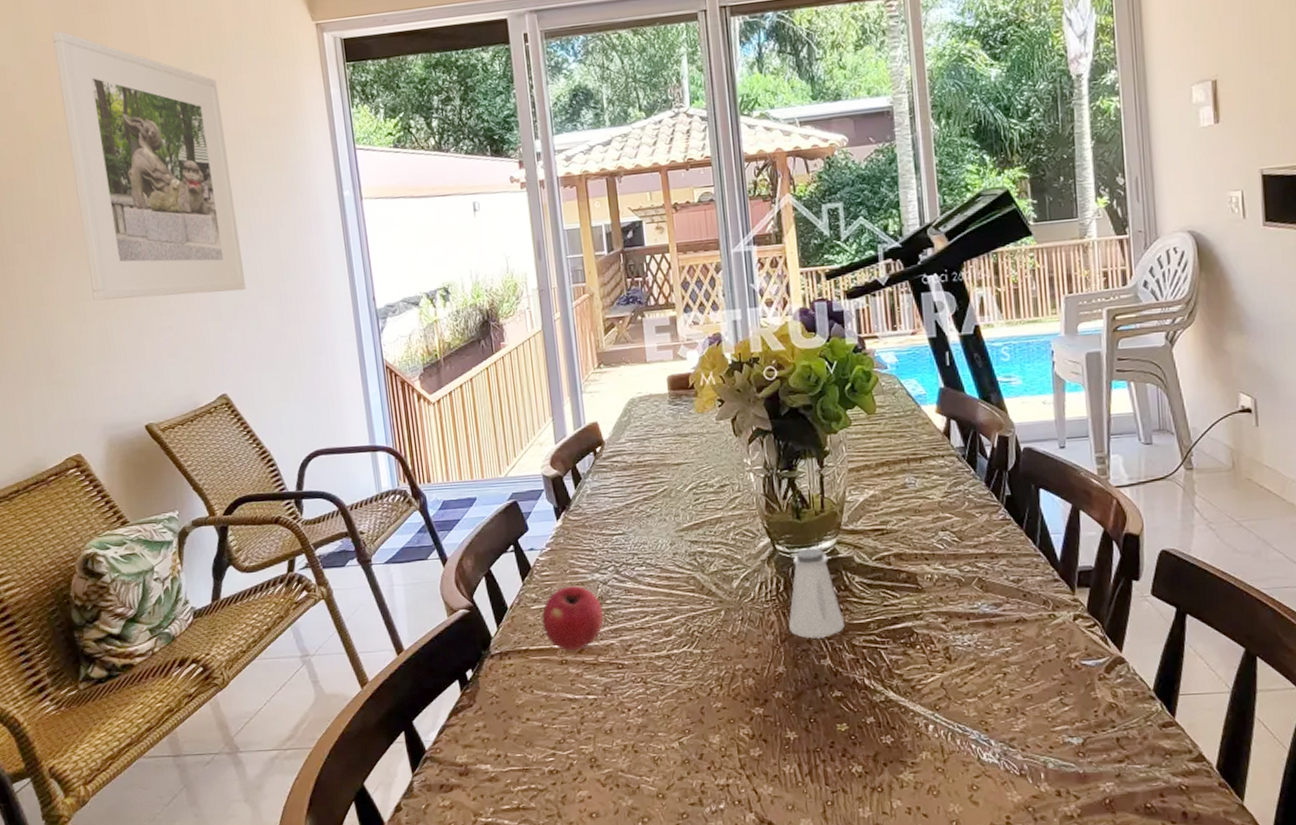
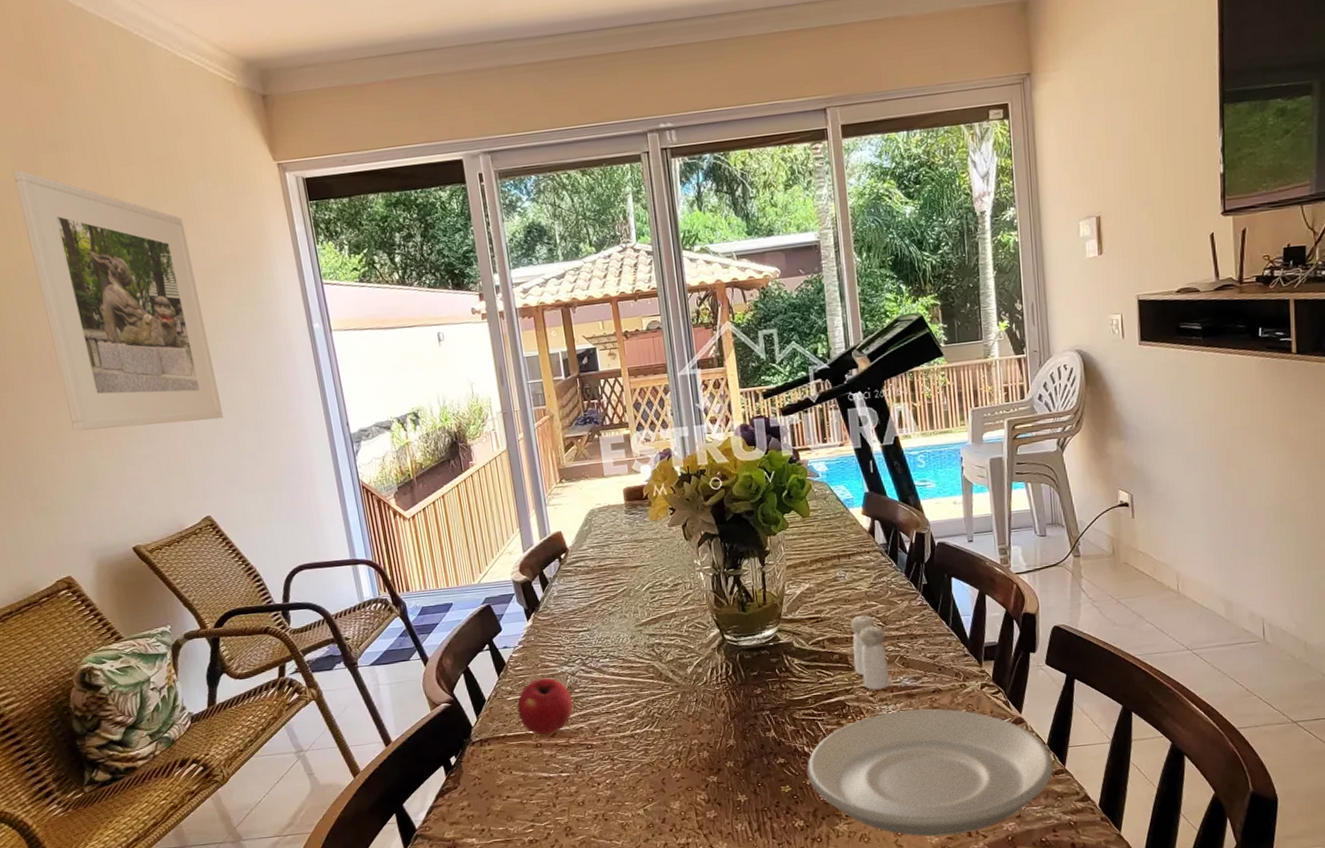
saltshaker: present [788,548,846,639] -> none [737,636,787,715]
plate: none [867,641,1160,794] -> present [806,708,1053,837]
salt and pepper shaker: none [920,529,965,616] -> present [850,615,889,690]

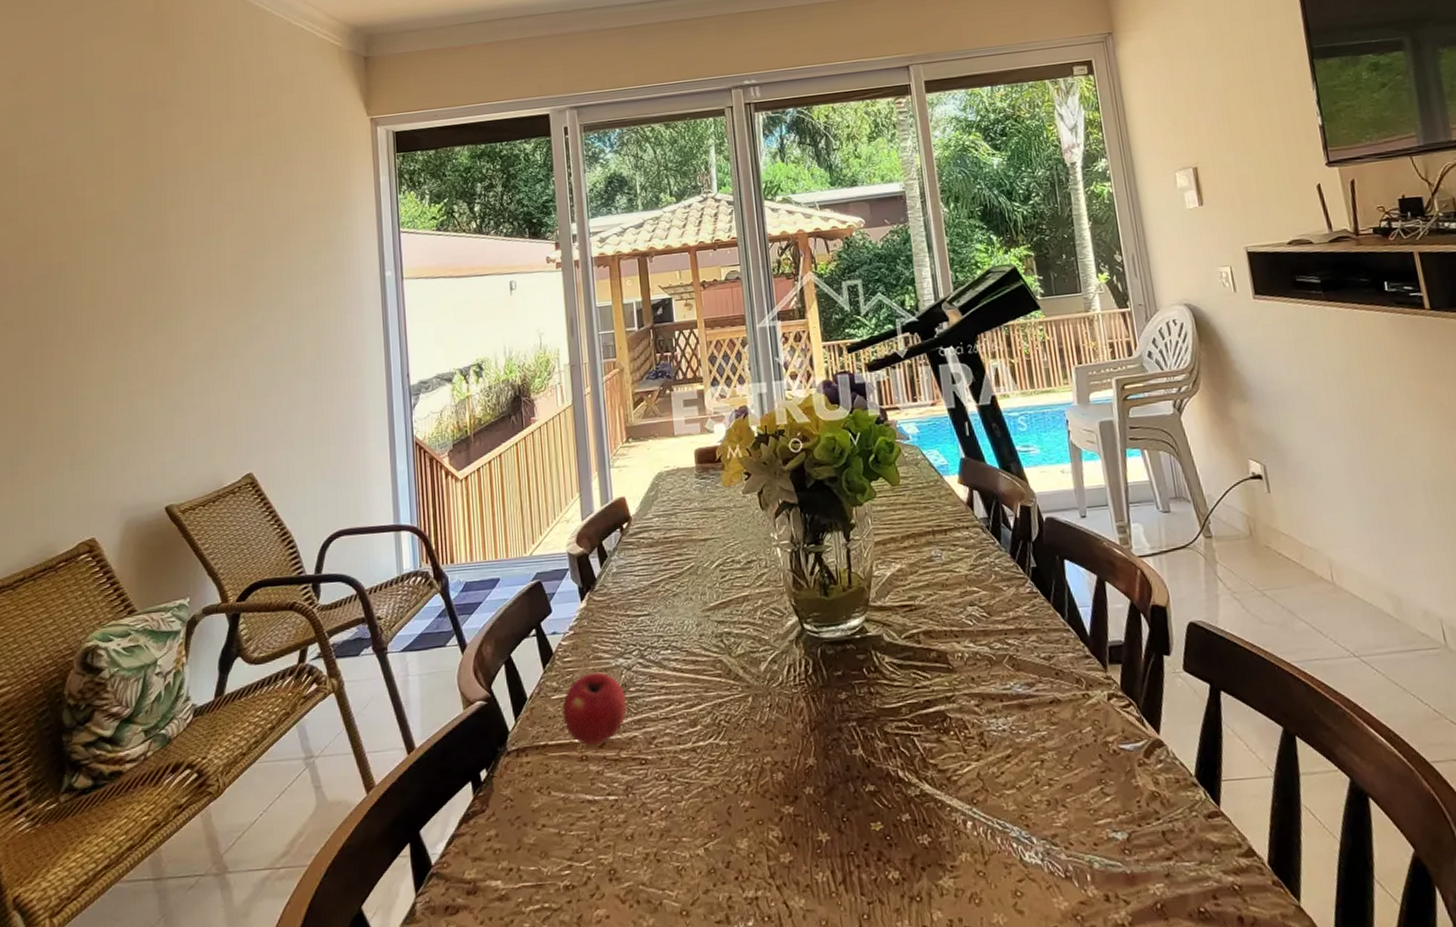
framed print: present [13,170,223,432] -> none [119,125,281,380]
plate: present [806,708,1053,837] -> none [901,724,1206,900]
salt and pepper shaker: present [850,615,889,690] -> none [949,604,998,698]

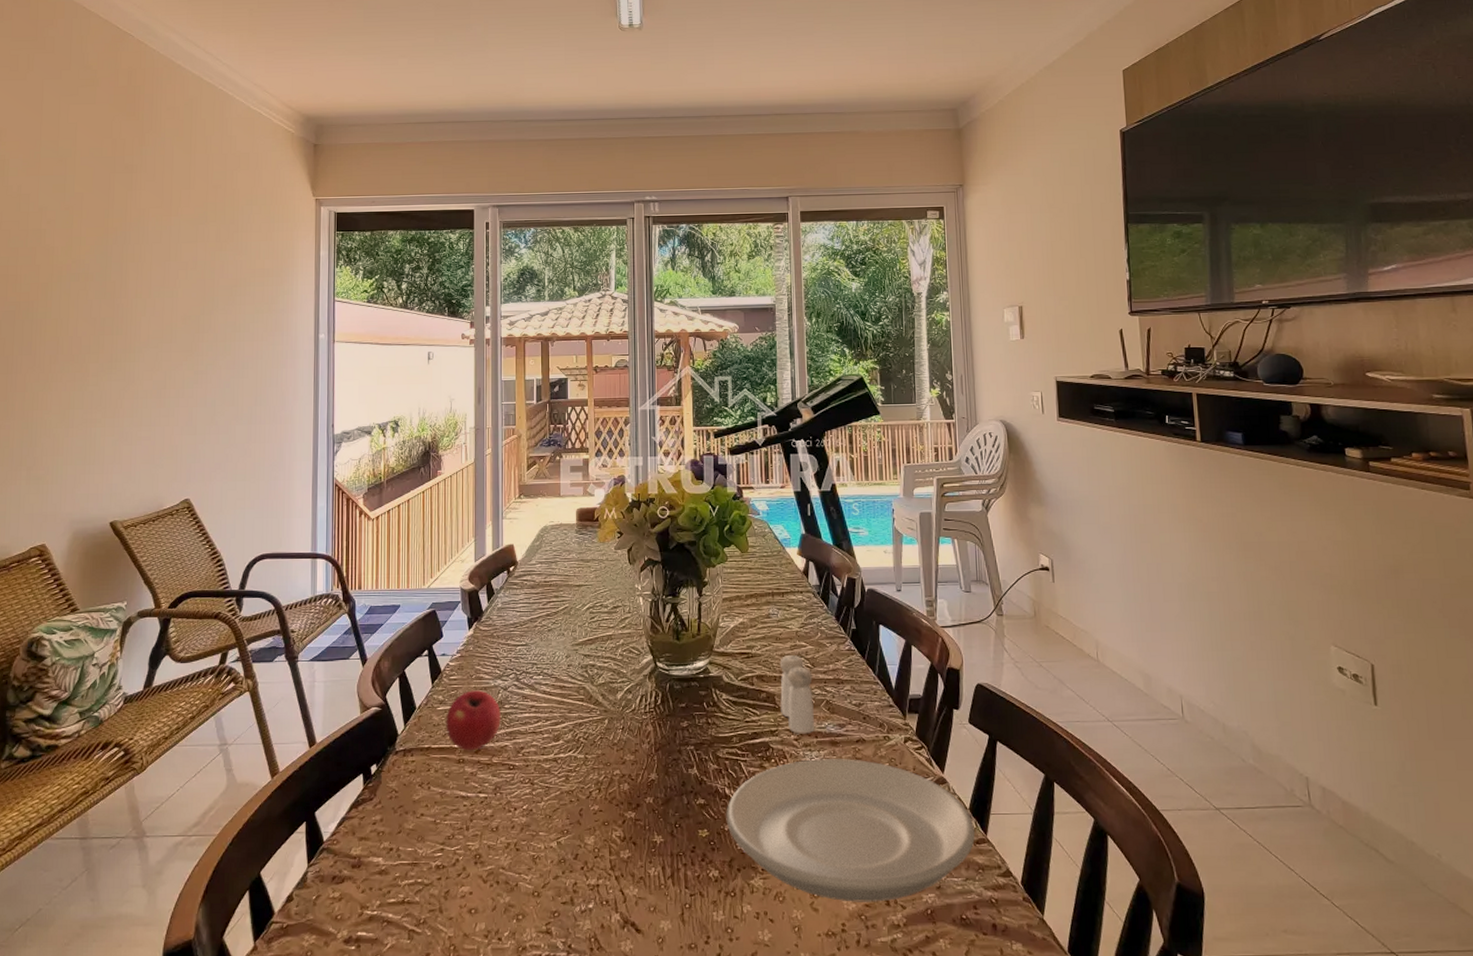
plate: none [901,724,1206,900] -> present [726,758,975,902]
salt and pepper shaker: none [949,604,998,698] -> present [779,655,815,734]

